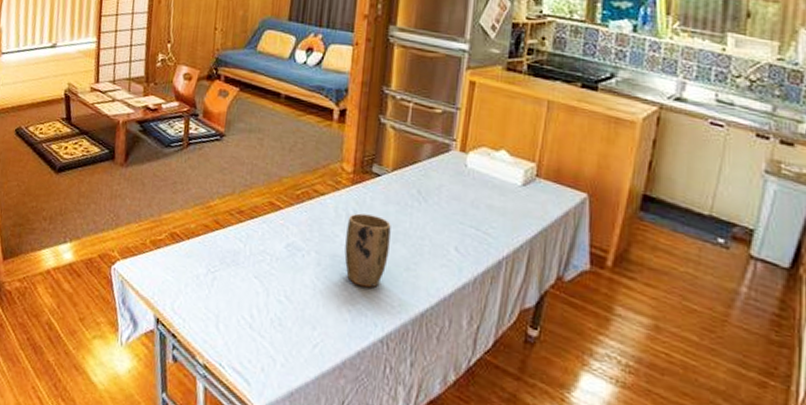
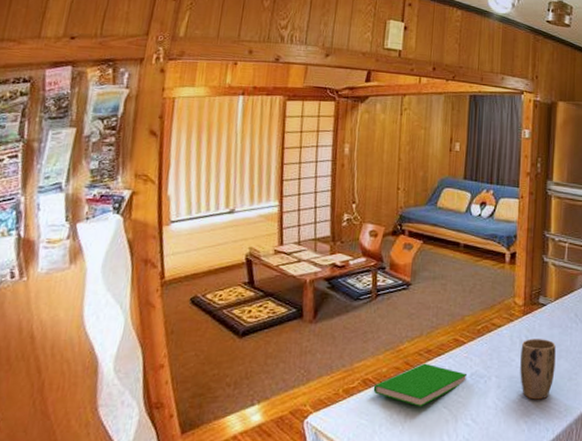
book: none [180,224,283,273] -> present [373,363,468,407]

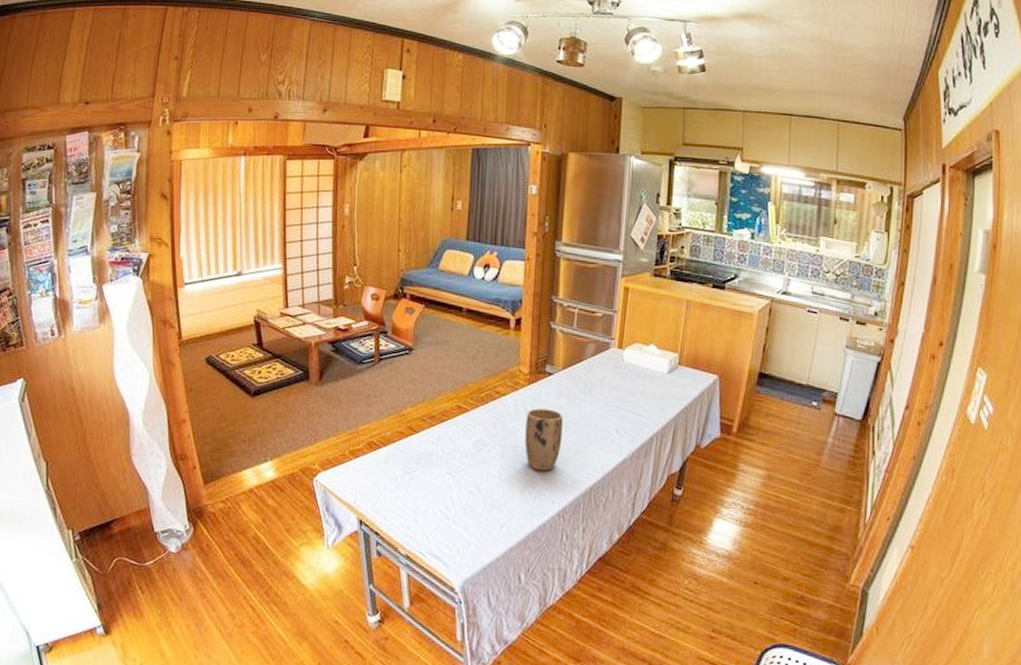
book: present [373,363,468,407] -> none [378,429,471,472]

